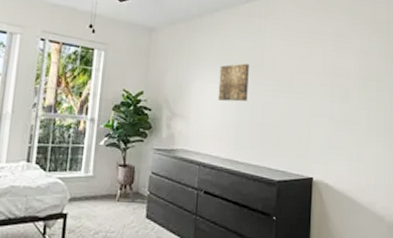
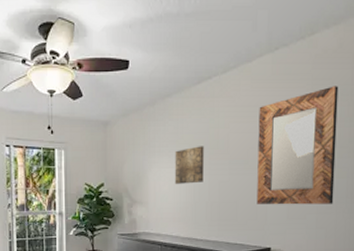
home mirror: none [299,22,376,137] -> present [257,86,339,205]

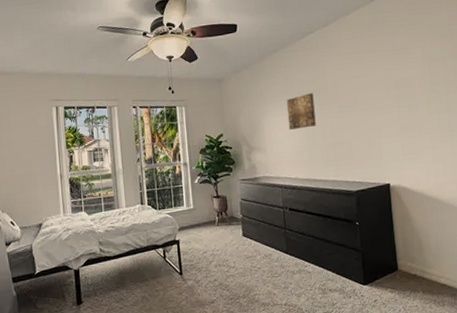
home mirror: present [257,86,339,205] -> none [361,28,448,143]

